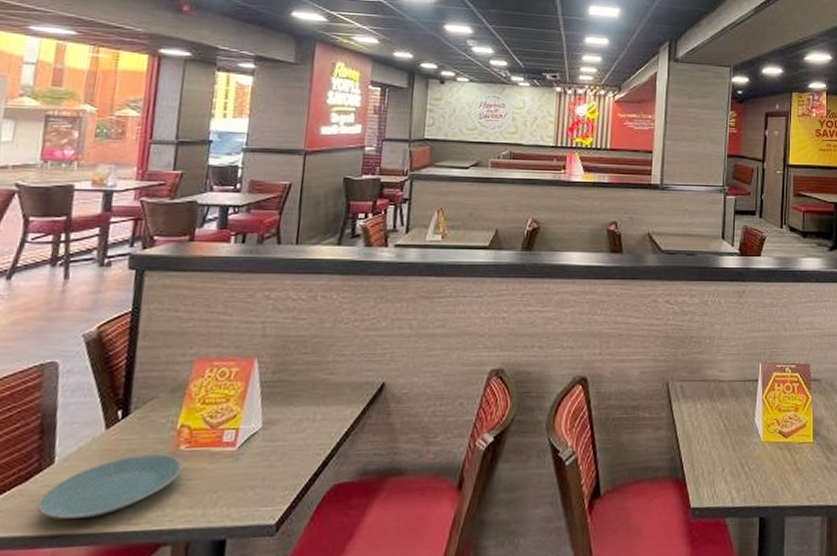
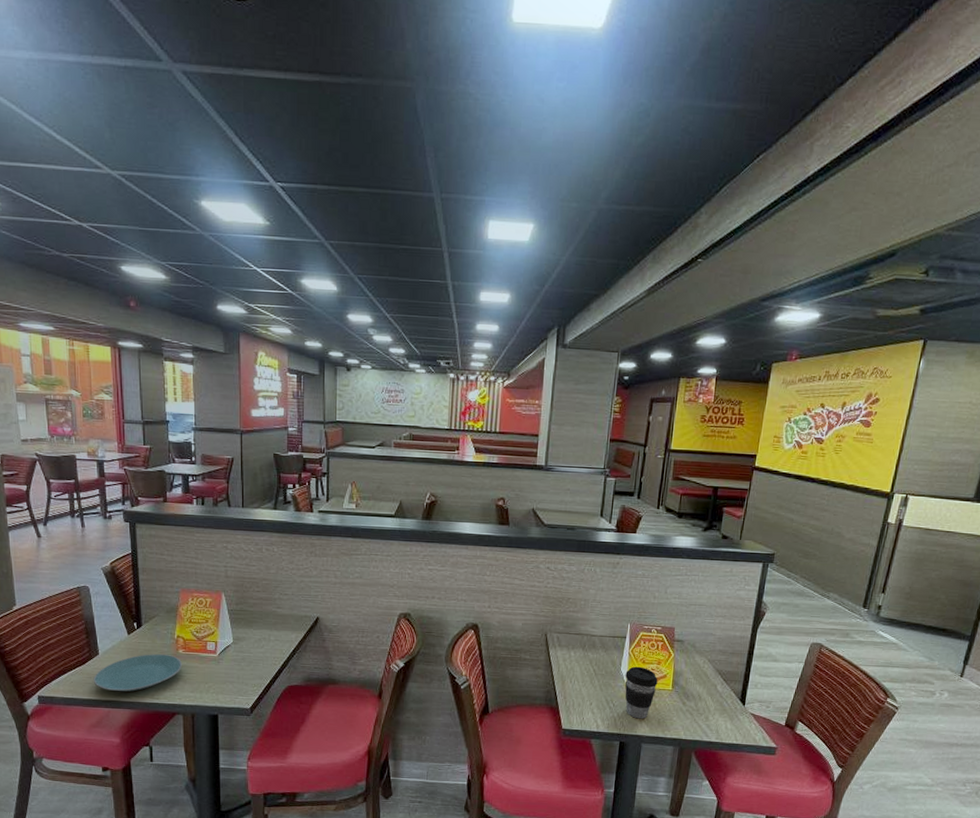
coffee cup: none [760,415,797,485] -> present [624,666,658,719]

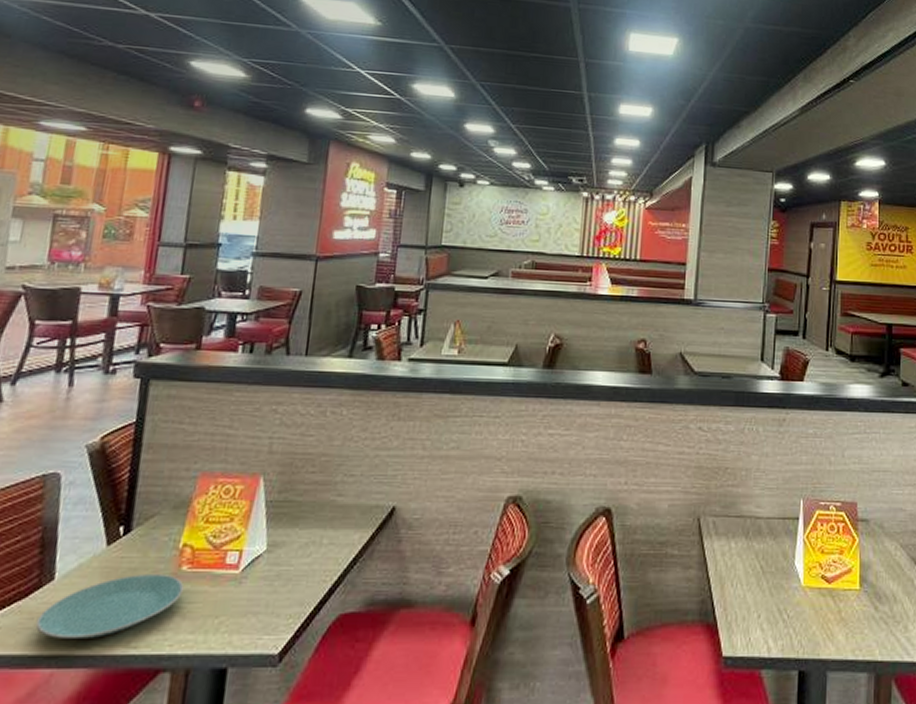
coffee cup: present [624,666,658,719] -> none [800,558,842,635]

